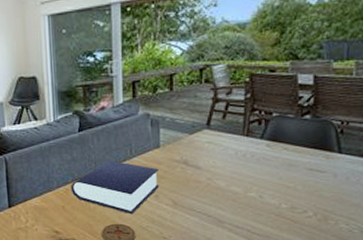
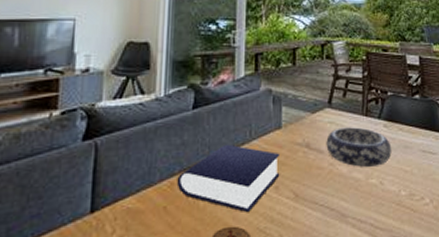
decorative bowl: none [204,146,274,182] -> present [326,127,392,167]

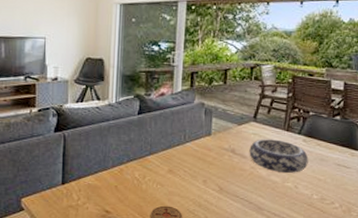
book: present [176,144,280,213] -> none [125,144,209,198]

